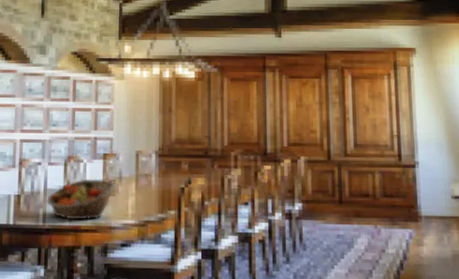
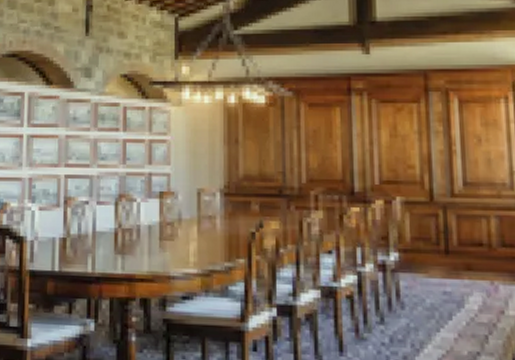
fruit basket: present [47,179,117,220] -> none [96,220,176,268]

